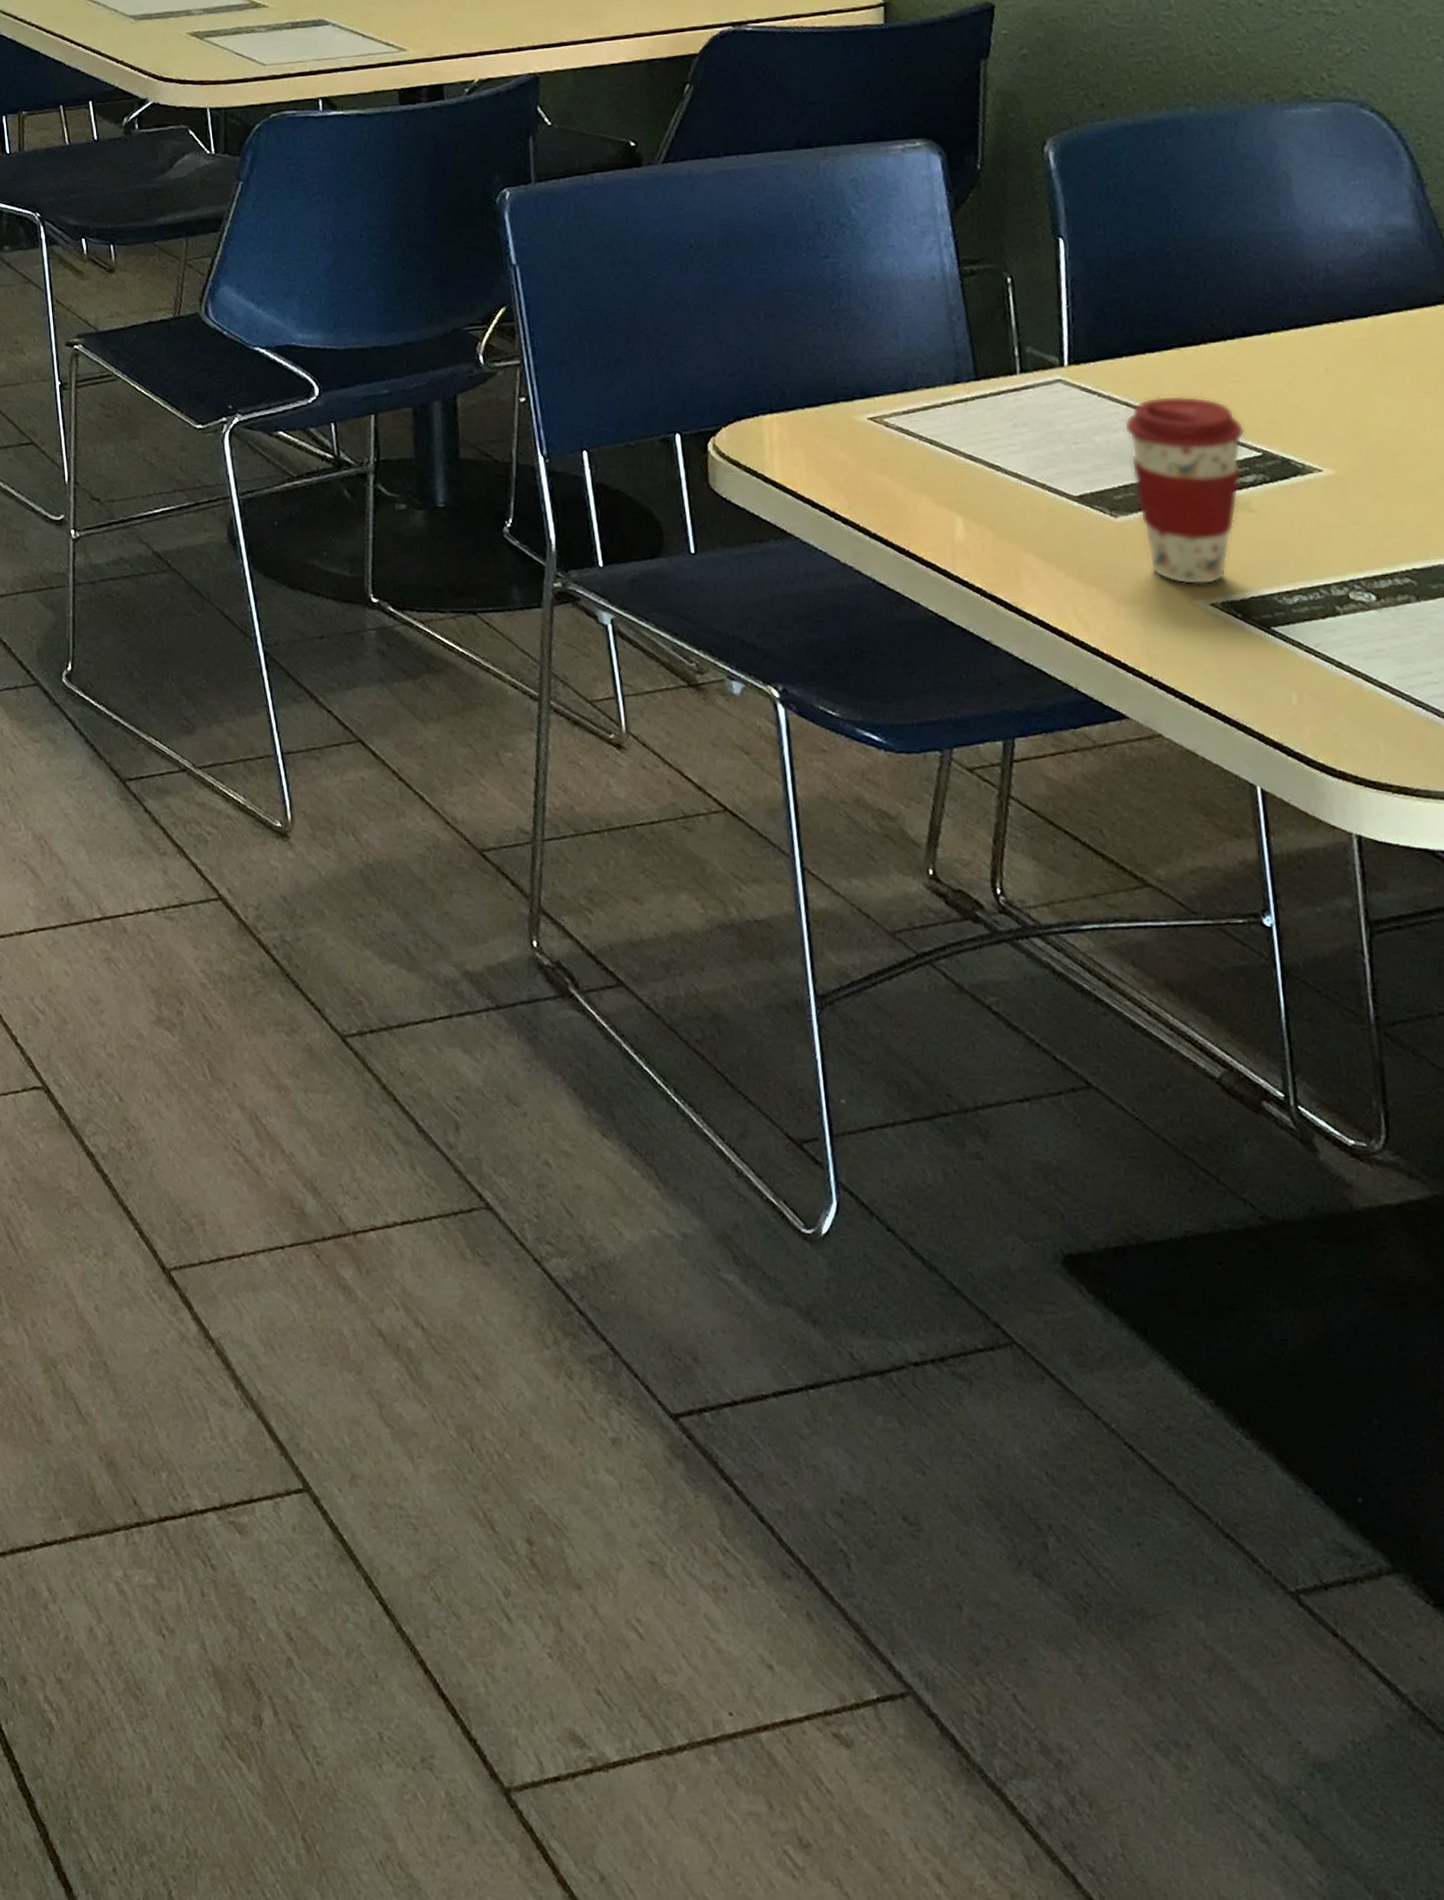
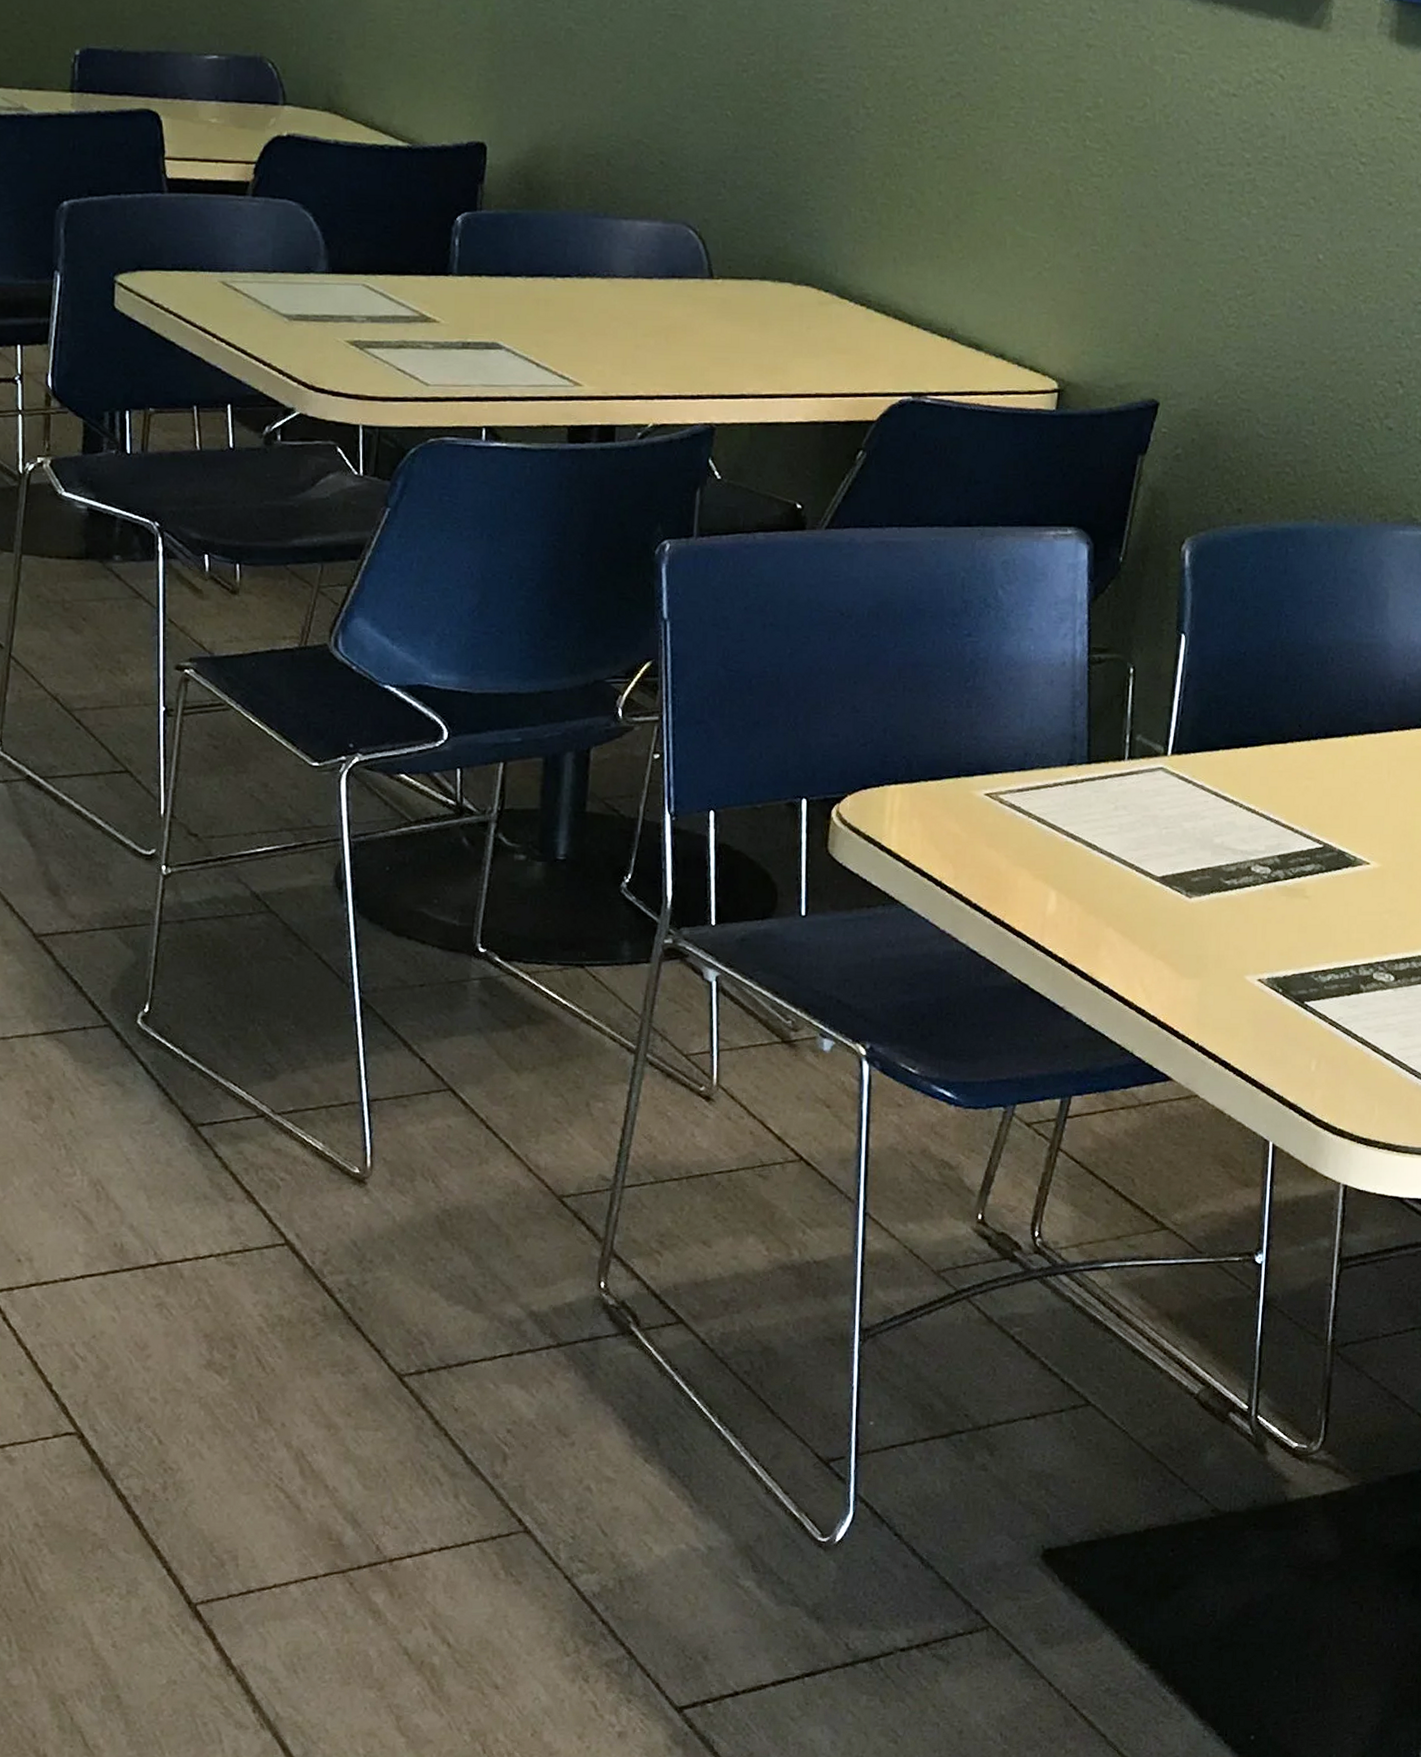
coffee cup: present [1123,395,1245,585] -> none [1210,788,1312,962]

